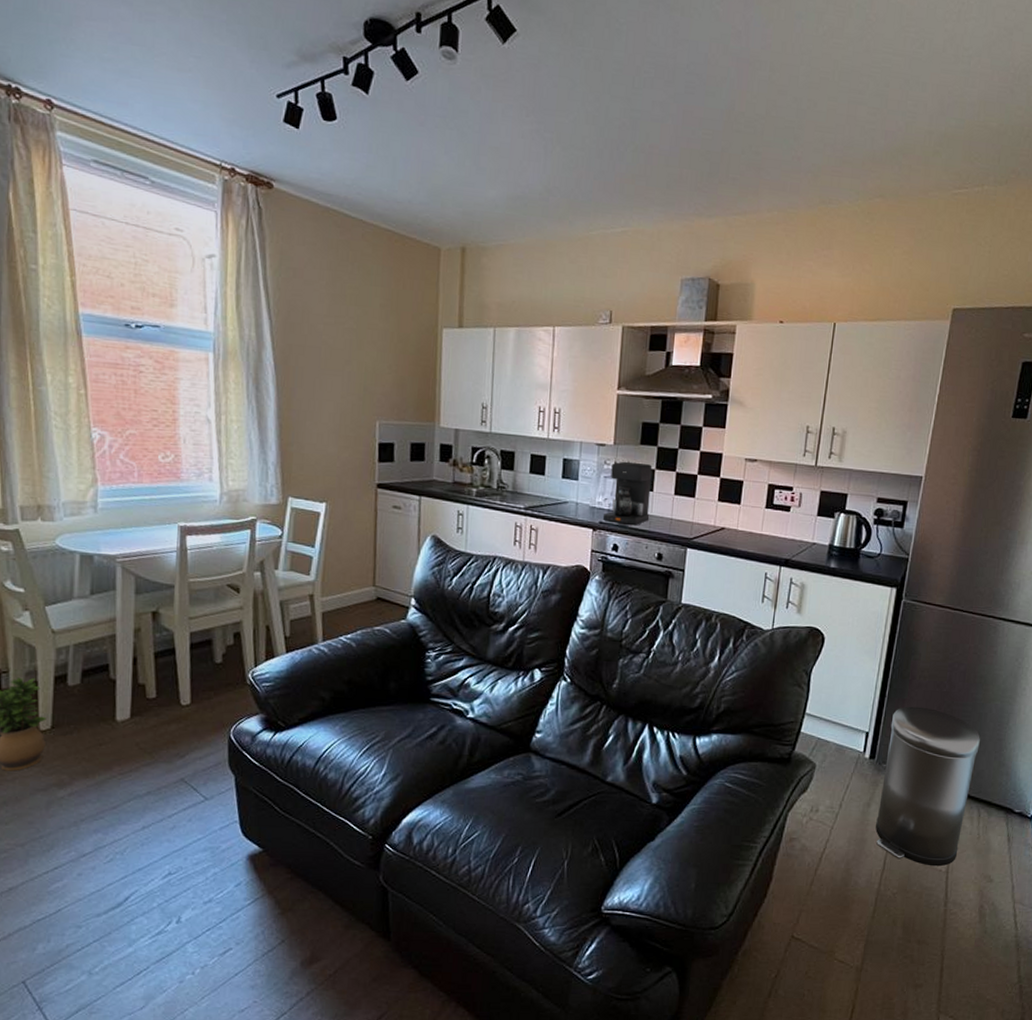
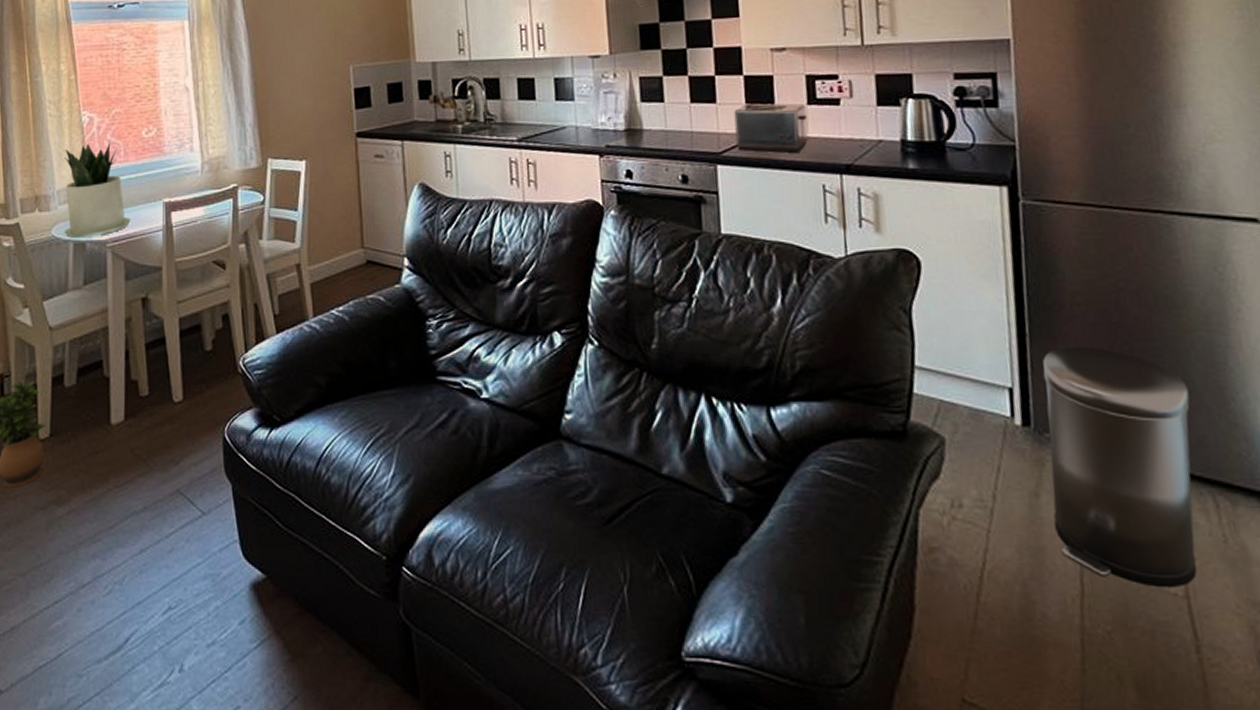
planter: none [70,460,143,551] -> present [64,143,131,238]
coffee maker: present [603,461,653,525] -> none [610,70,665,145]
toaster: none [705,502,764,545] -> present [734,103,808,153]

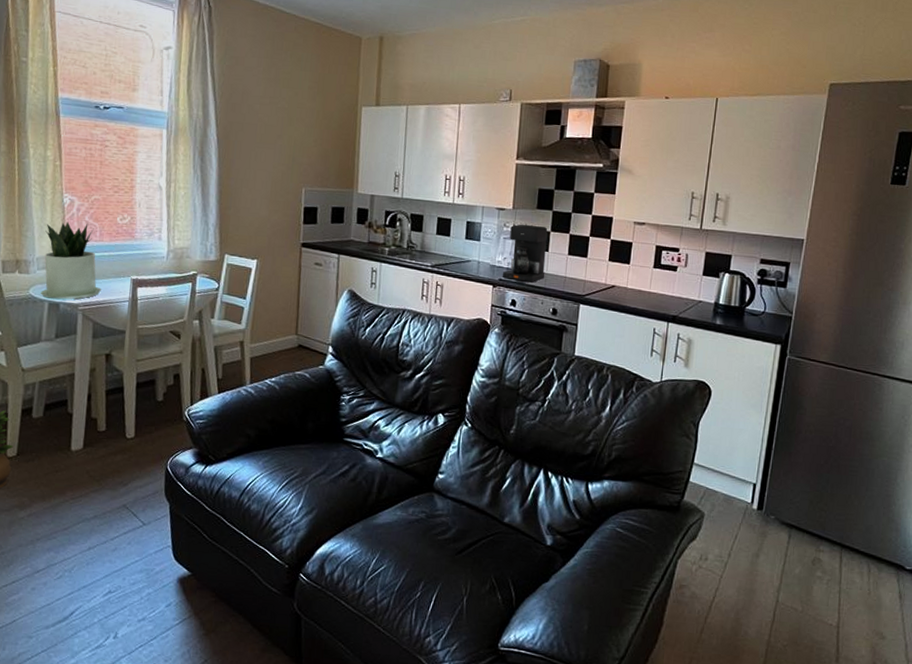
coffee maker: none [610,70,665,145] -> present [503,224,548,282]
toaster: present [734,103,808,153] -> none [597,262,652,302]
pedal bin: present [1043,346,1197,587] -> none [765,459,868,620]

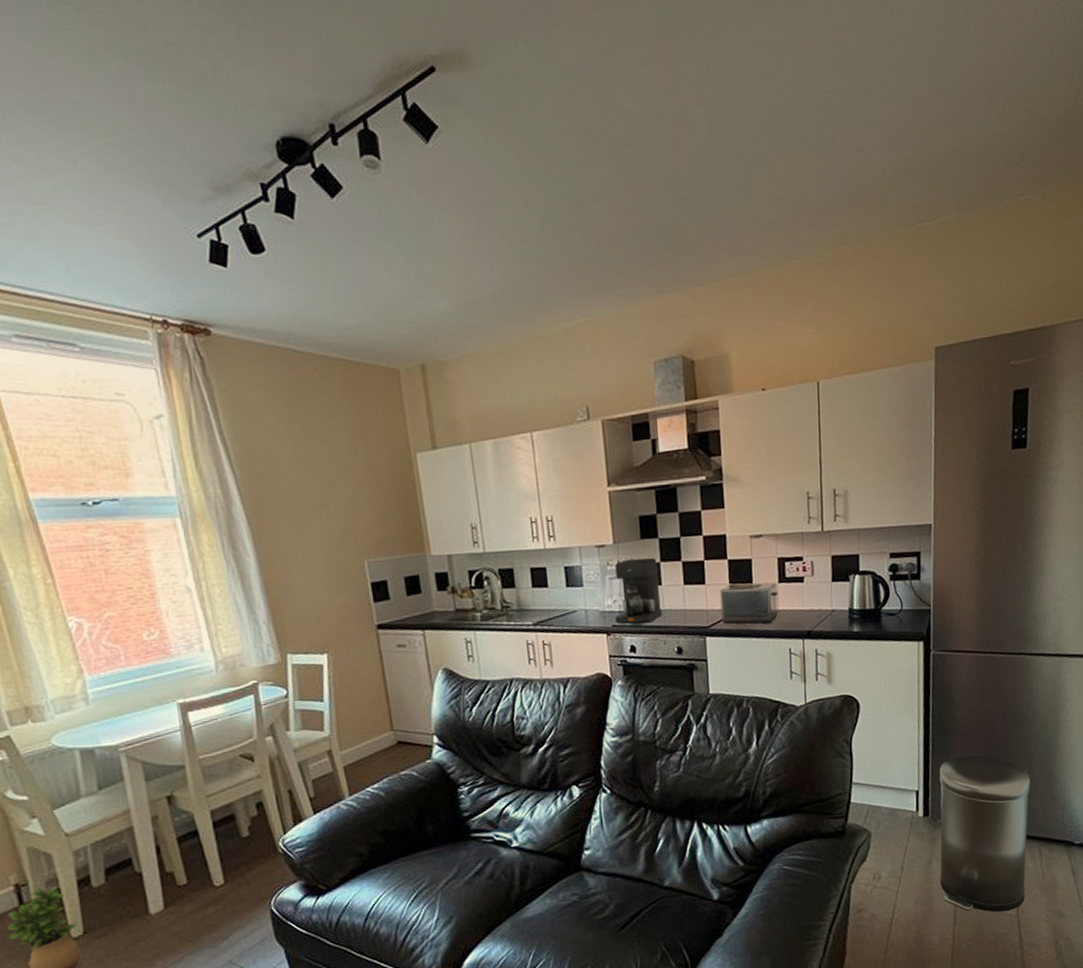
planter: present [41,221,101,300] -> none [53,648,143,746]
toaster: none [597,262,652,302] -> present [720,582,779,624]
pedal bin: none [765,459,868,620] -> present [939,756,1030,912]

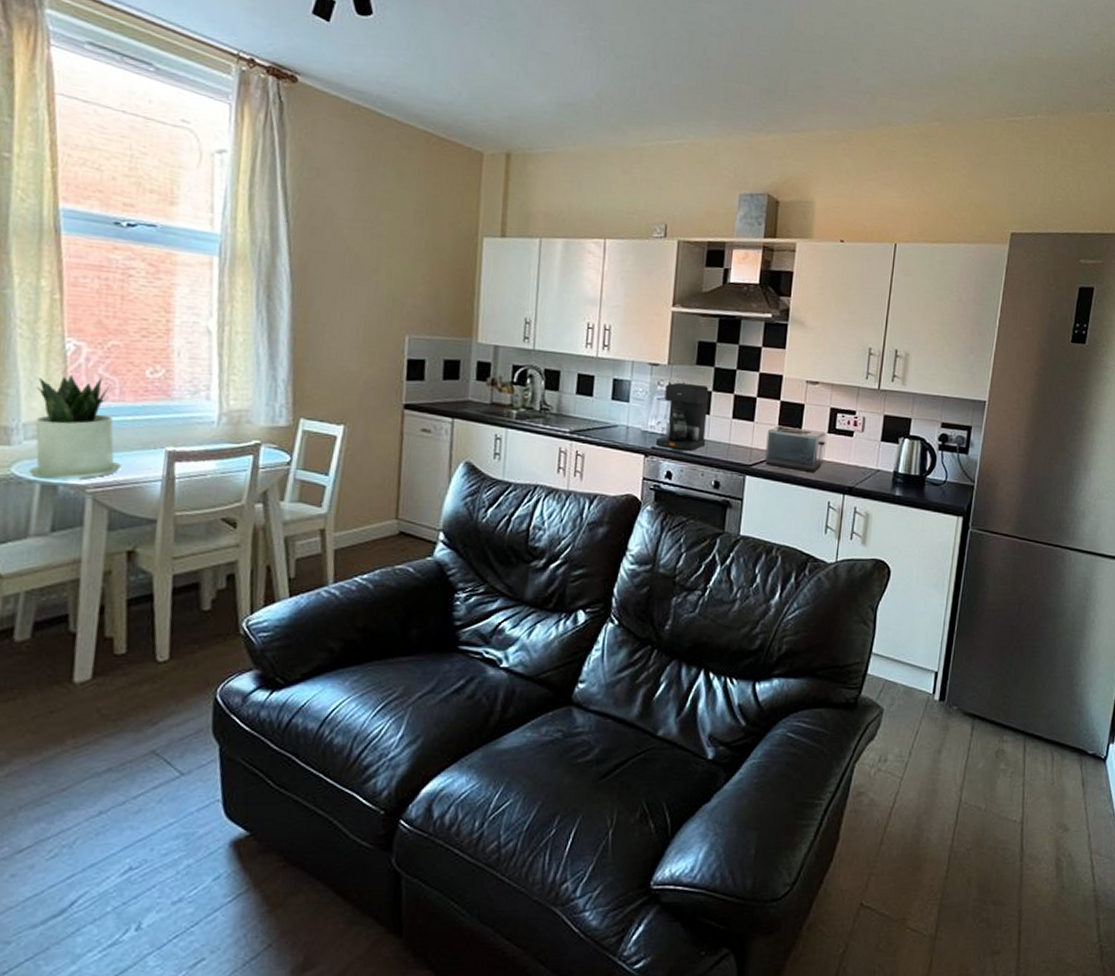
planter: none [53,648,143,746] -> present [29,374,121,480]
pedal bin: present [939,756,1030,912] -> none [947,642,1051,816]

